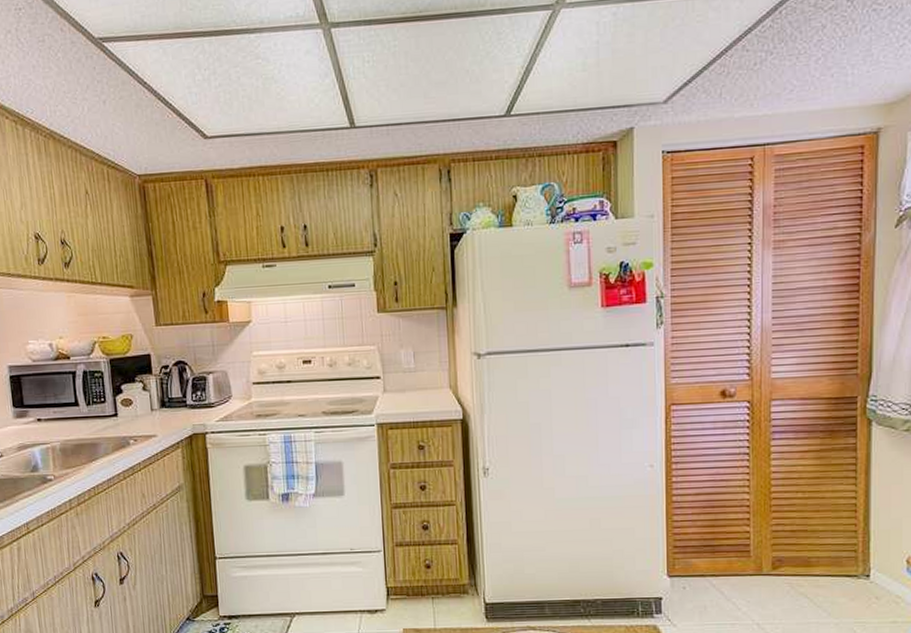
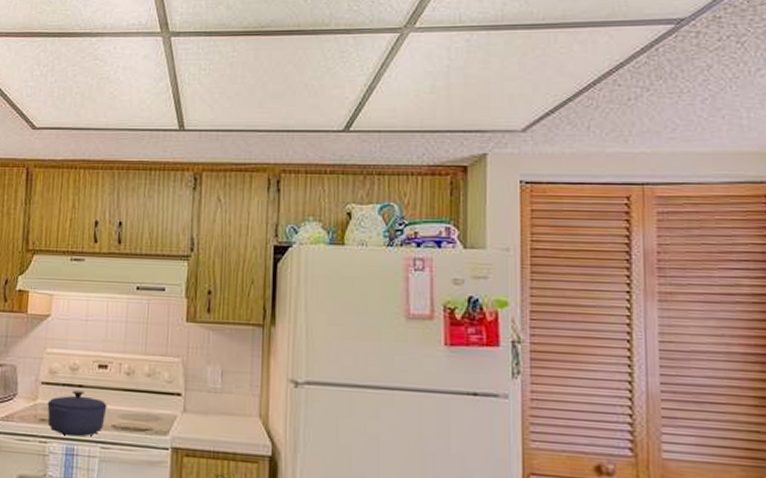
cooking pot: none [261,386,316,427] -> present [47,390,107,437]

